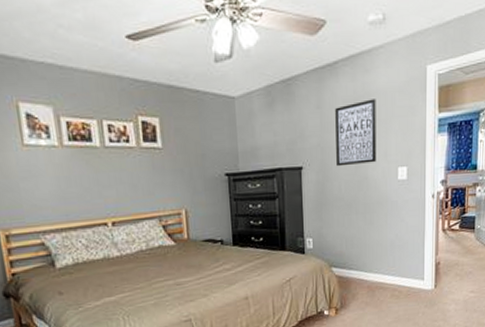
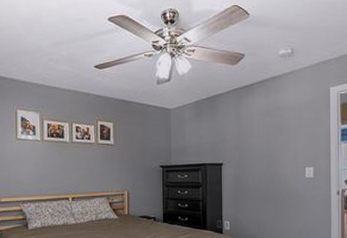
wall art: present [335,99,377,167] -> none [251,112,286,165]

